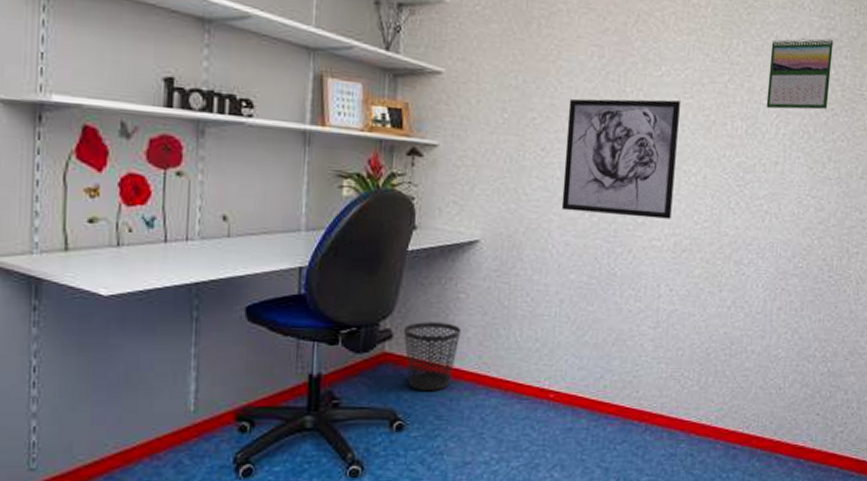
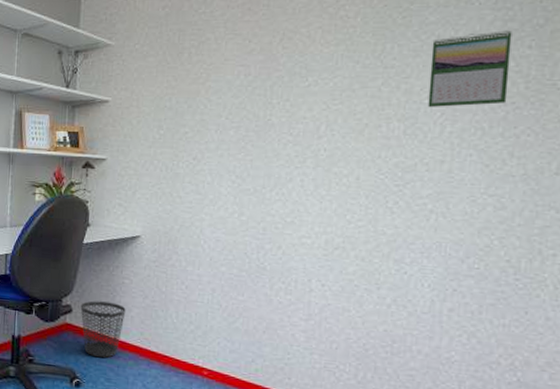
wall art: present [561,98,680,219] -> none [212,108,329,218]

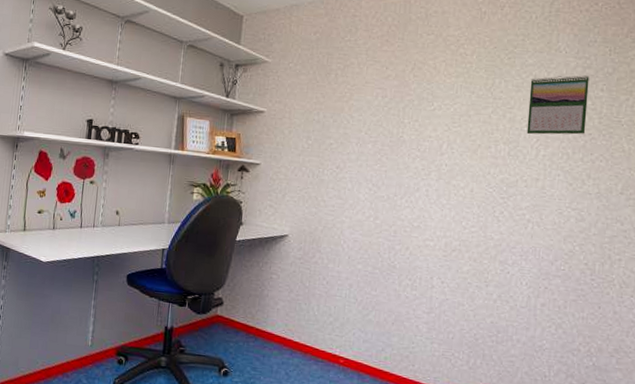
wastebasket: present [80,300,126,358] -> none [231,294,273,348]

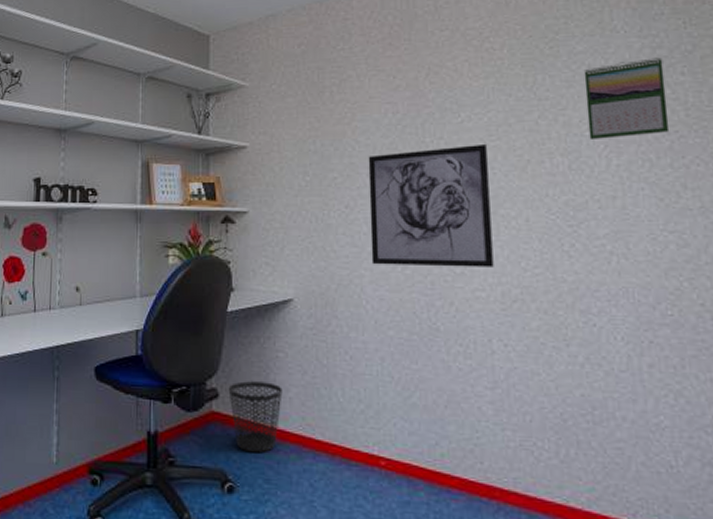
wastebasket: none [231,294,273,348] -> present [228,381,283,453]
wall art: none [351,128,450,224] -> present [368,145,494,267]

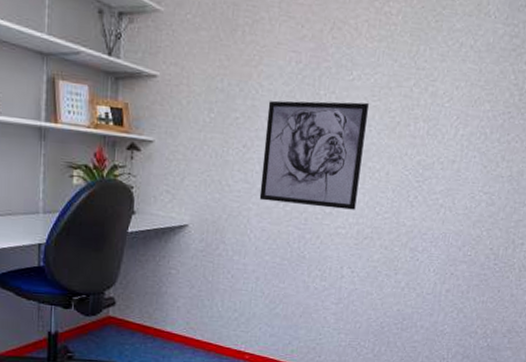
wastebasket: present [228,381,283,453] -> none [124,292,172,350]
calendar: present [583,57,670,141] -> none [447,45,516,113]

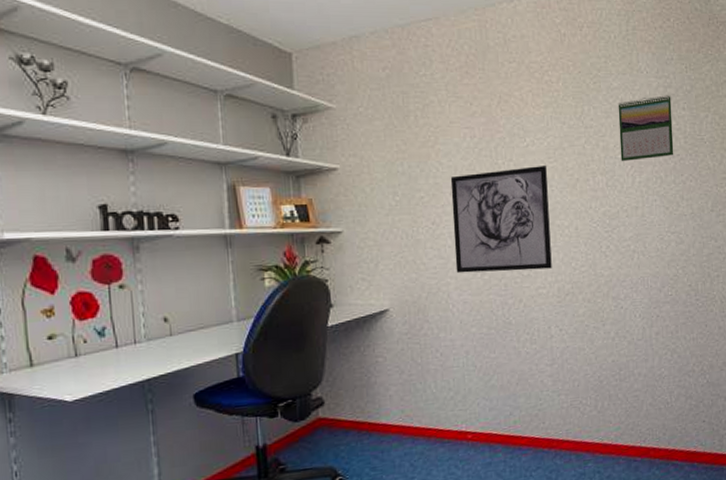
calendar: none [447,45,516,113] -> present [618,95,674,162]

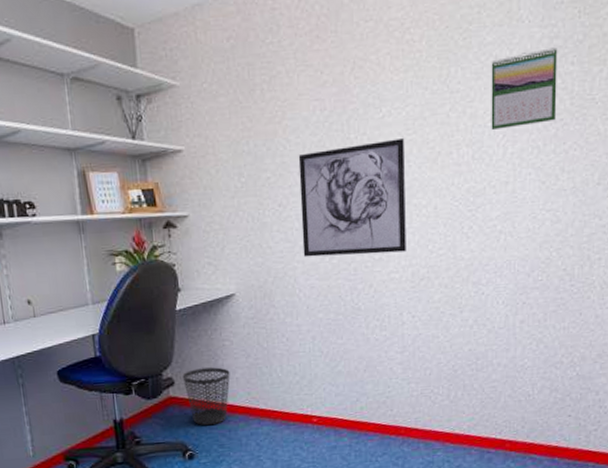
wastebasket: none [333,385,383,448] -> present [182,367,230,426]

